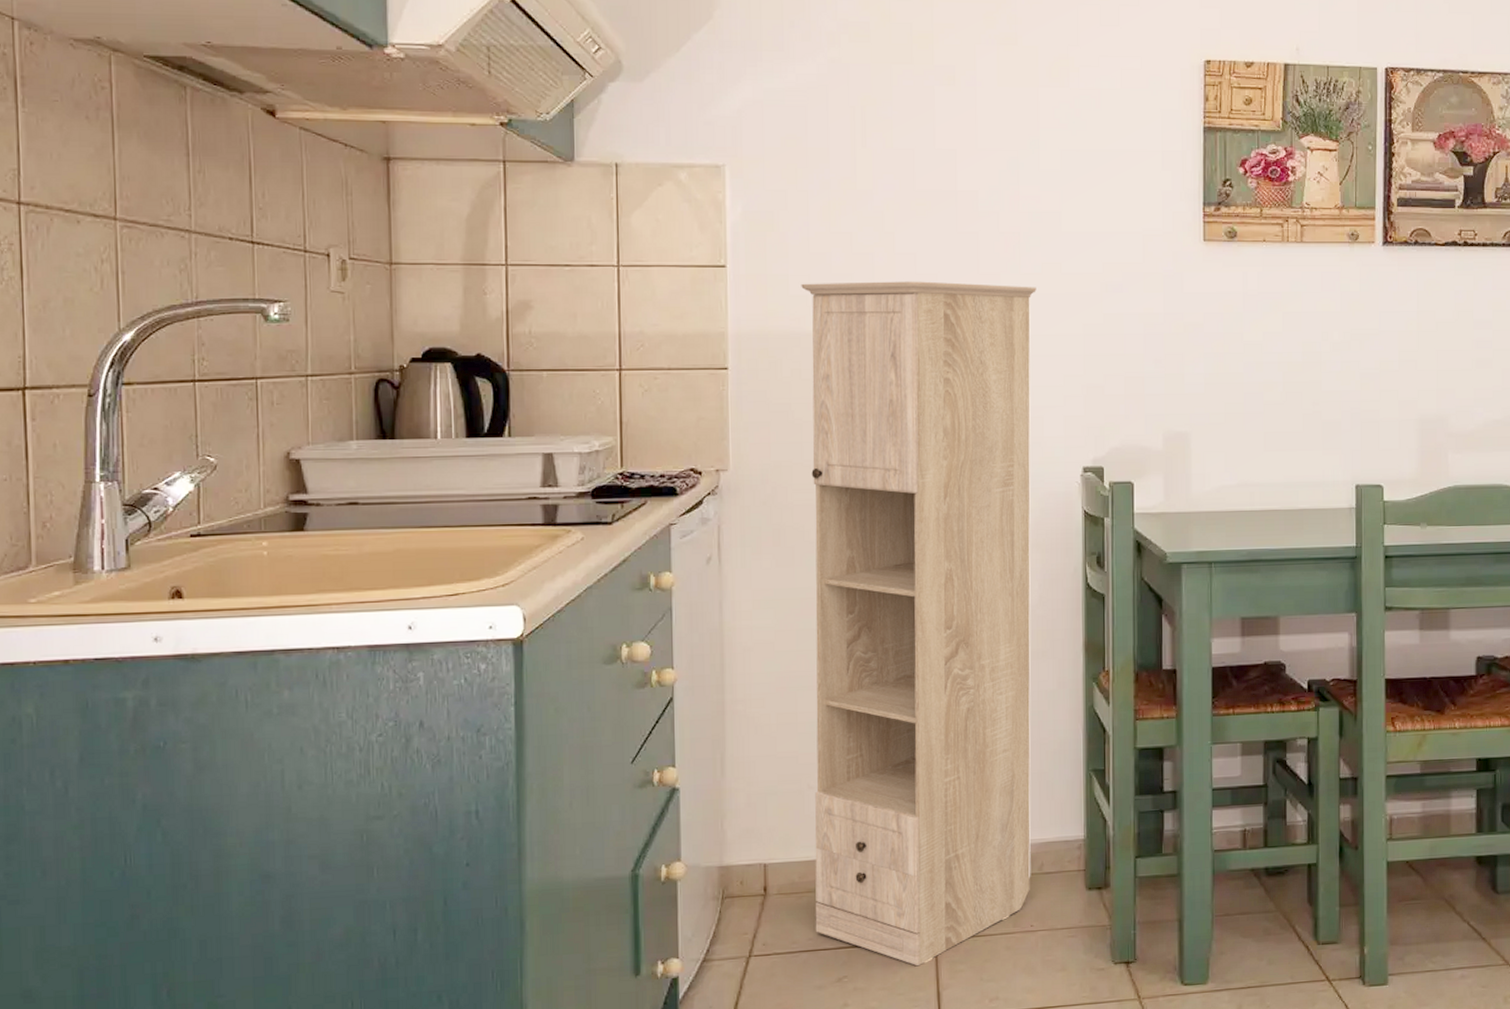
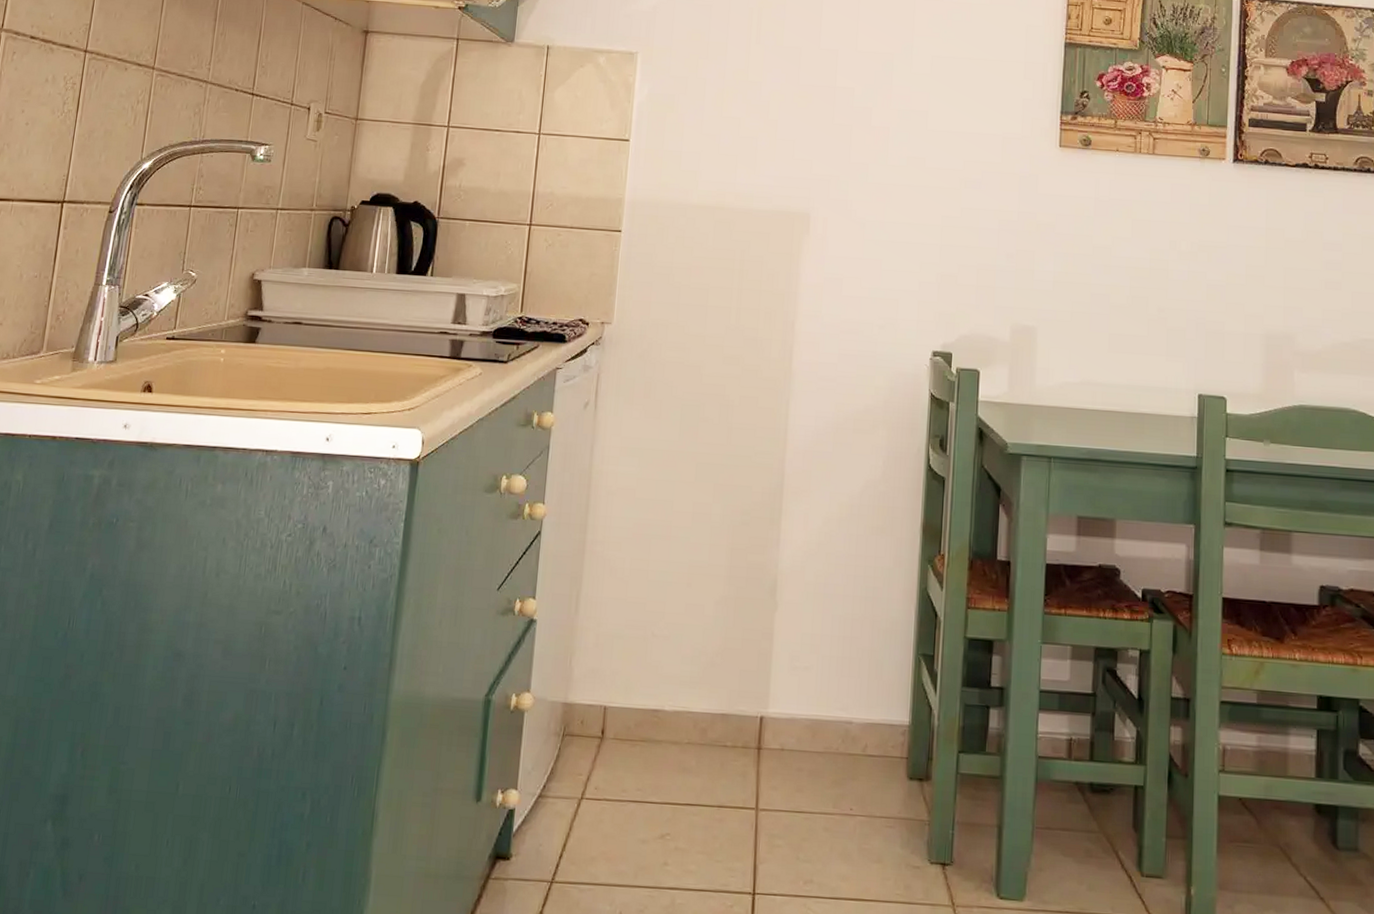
storage cabinet: present [801,281,1036,966] -> none [644,160,901,835]

